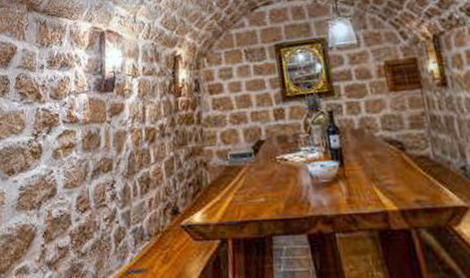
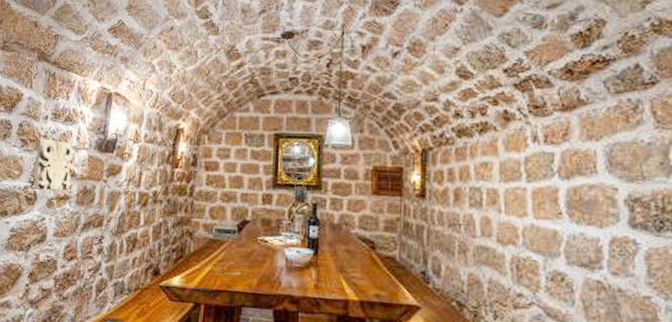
decorative relief: none [36,88,75,143] -> present [33,138,74,191]

